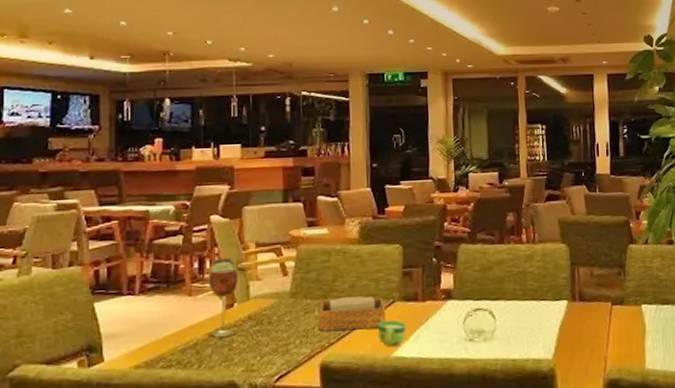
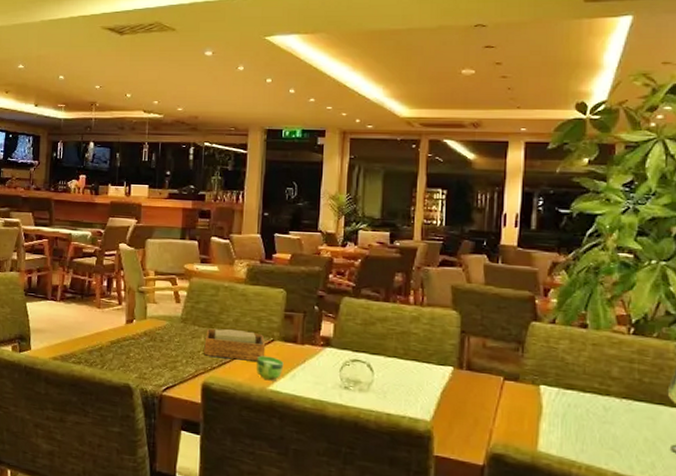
wineglass: present [208,258,239,337] -> none [113,280,139,347]

